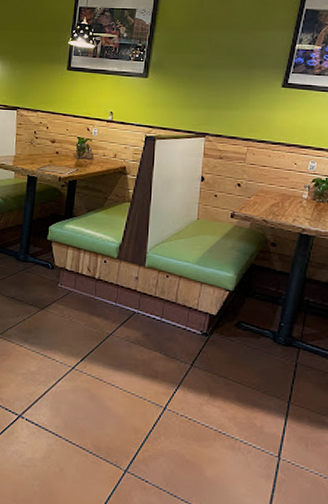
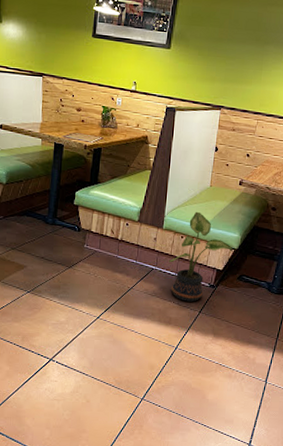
potted plant: none [153,247,228,353] -> present [169,211,233,302]

